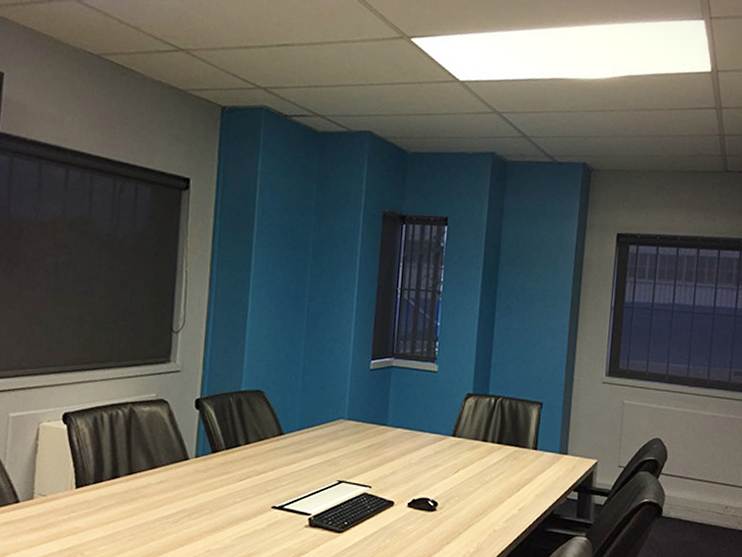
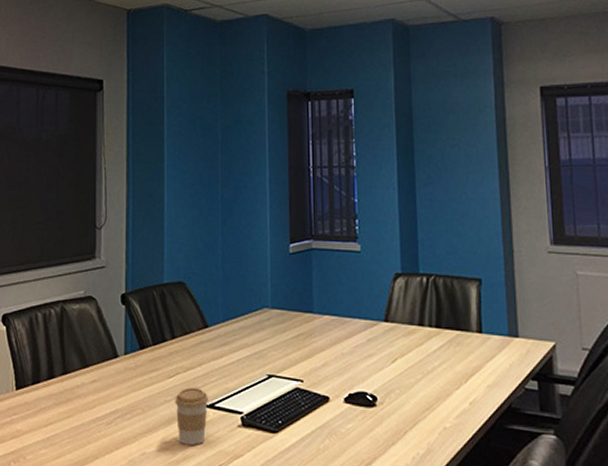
coffee cup: none [244,490,278,543] -> present [175,387,208,445]

